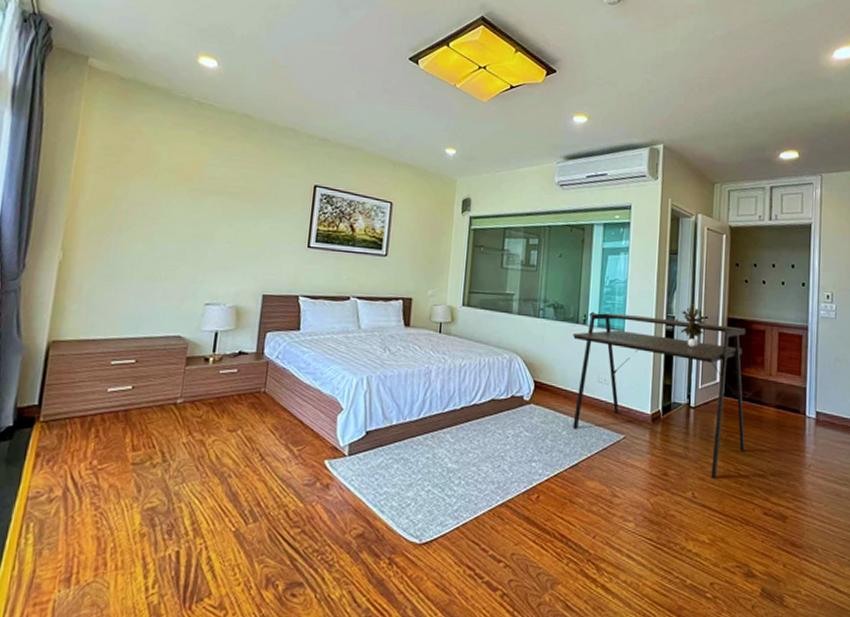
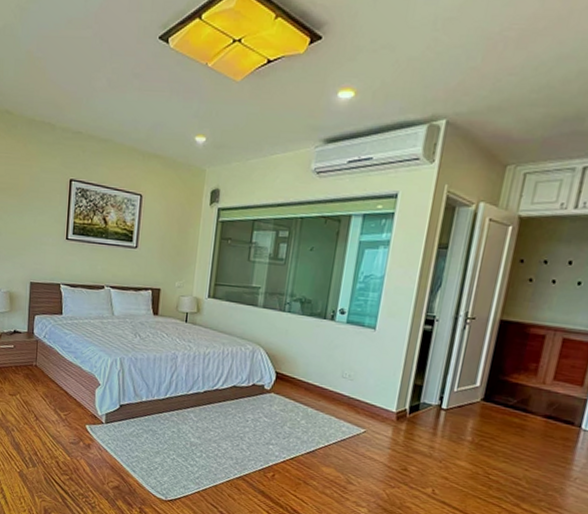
desk: present [572,312,746,478] -> none [311,309,522,479]
potted plant: present [680,302,709,348] -> none [440,301,475,350]

